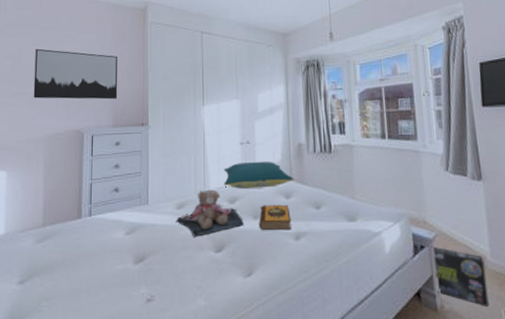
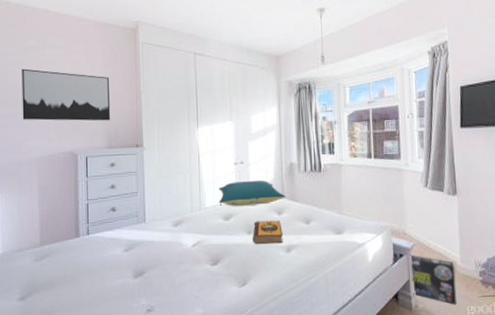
teddy bear: present [176,189,244,237] -> none [173,207,238,252]

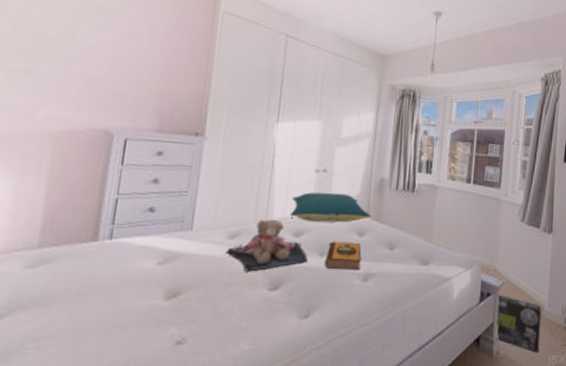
wall art: present [21,68,111,121] -> none [42,14,173,98]
teddy bear: none [173,207,238,252] -> present [225,219,308,272]

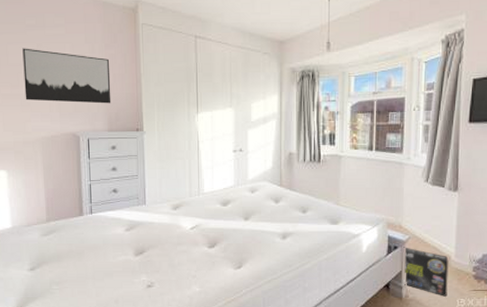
wall art: none [42,14,173,98] -> present [22,48,111,104]
teddy bear: present [225,219,308,272] -> none [172,193,235,234]
pillow: present [290,192,371,223] -> none [217,168,284,193]
hardback book: present [325,241,362,271] -> none [249,208,279,231]

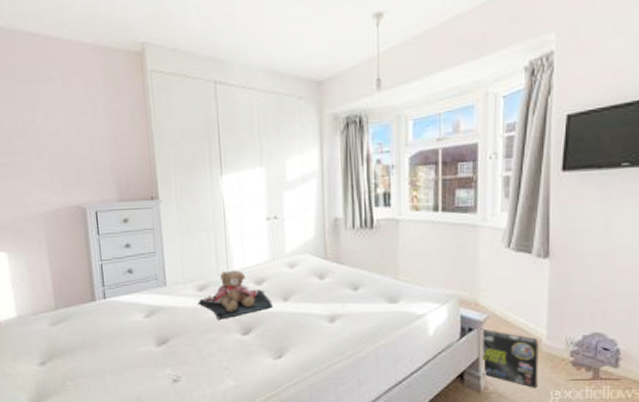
wall art: present [22,48,111,104] -> none [15,108,120,170]
teddy bear: none [172,193,235,234] -> present [197,270,273,320]

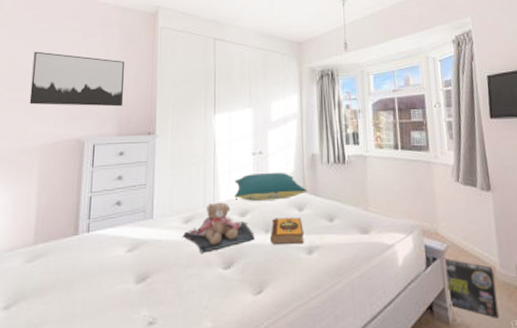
wall art: none [15,108,120,170] -> present [29,51,125,107]
pillow: none [248,238,329,269] -> present [235,172,307,201]
hardback book: none [289,285,325,314] -> present [271,217,304,246]

